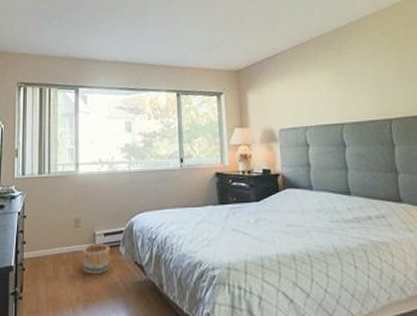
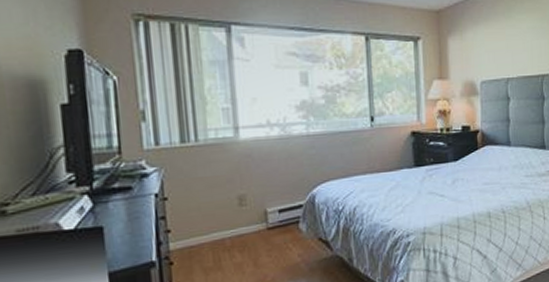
basket: present [82,243,111,275] -> none [250,221,288,258]

